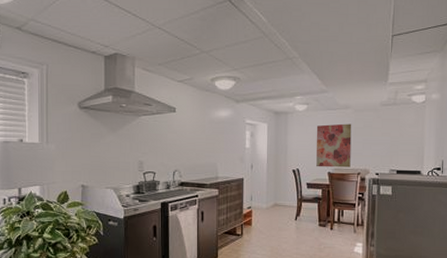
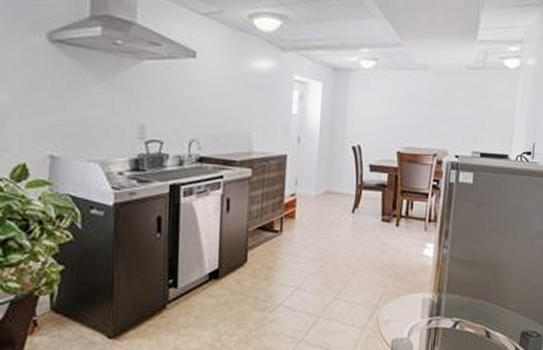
wall art: present [316,123,352,168] -> none [383,88,430,147]

